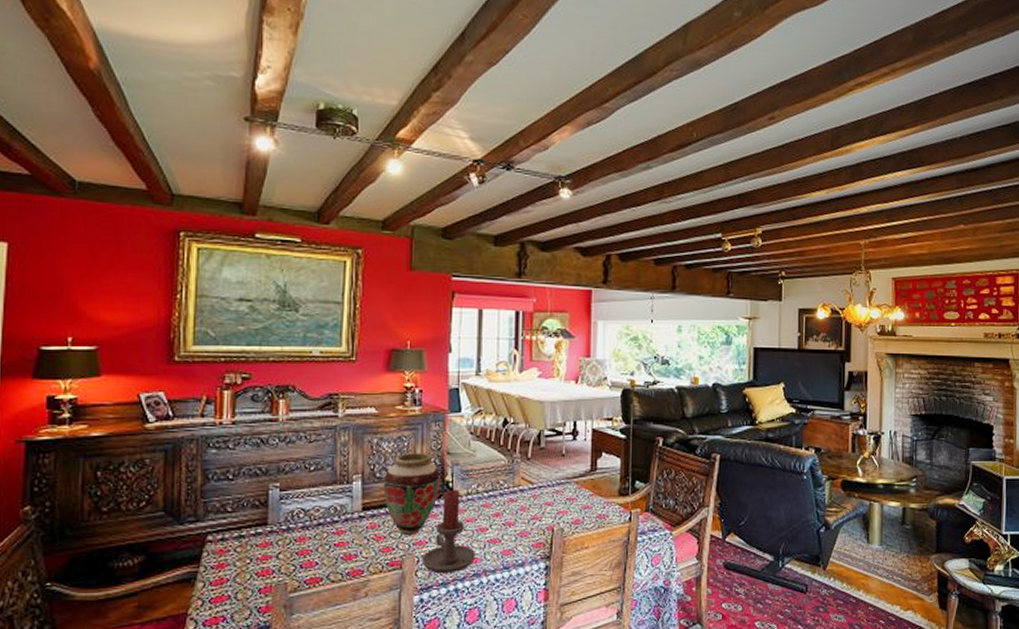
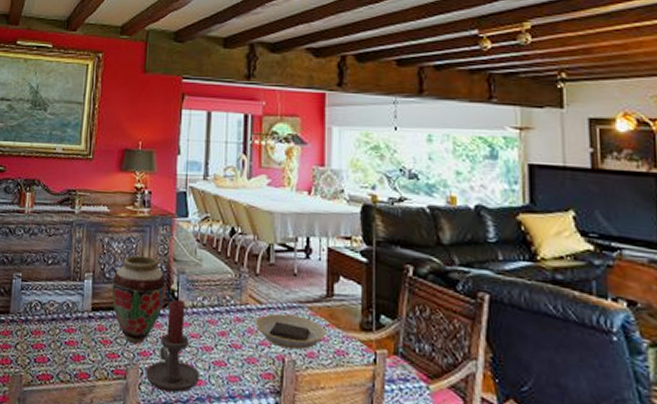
plate: none [528,490,590,520] -> present [256,313,326,350]

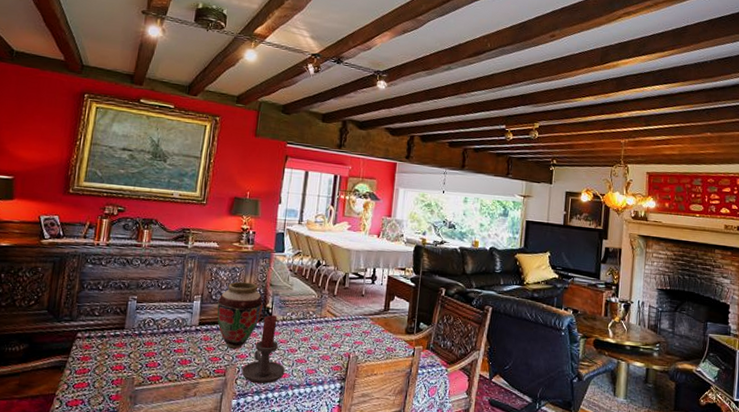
plate: present [256,313,326,350] -> none [331,323,382,349]

